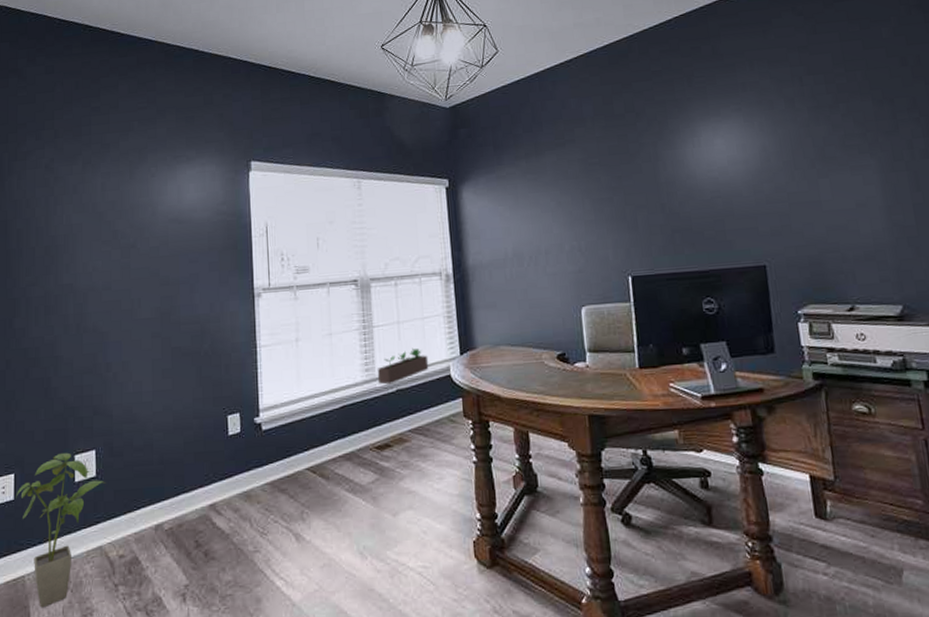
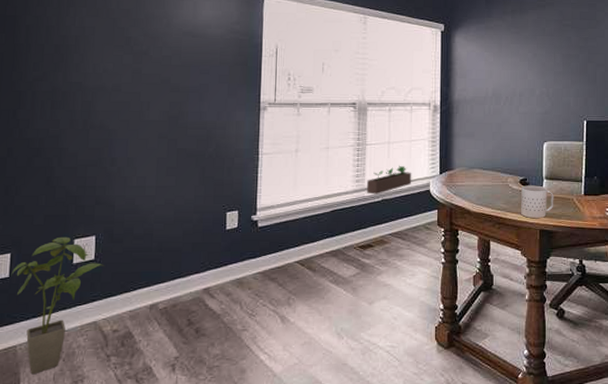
mug: none [560,360,603,402] -> present [520,185,554,219]

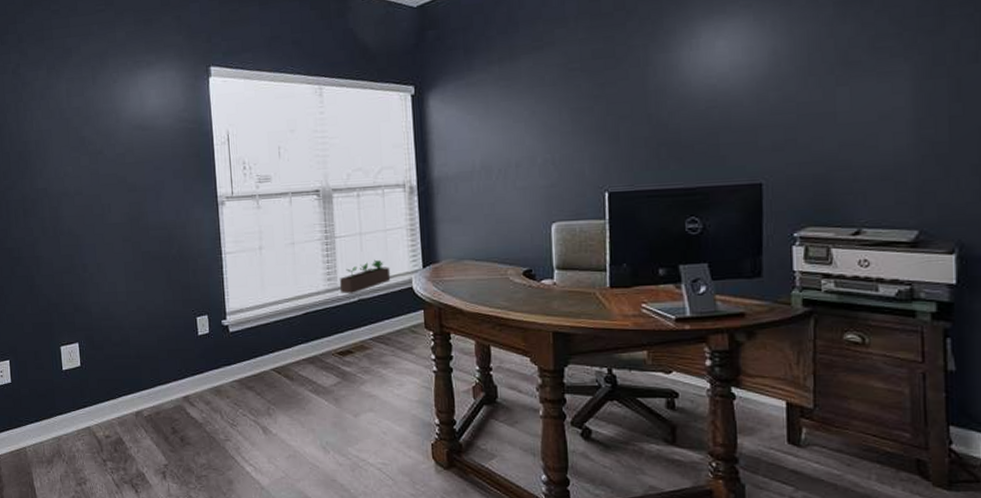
house plant: present [11,236,104,375] -> none [12,344,90,475]
mug: present [520,185,554,219] -> none [525,277,570,319]

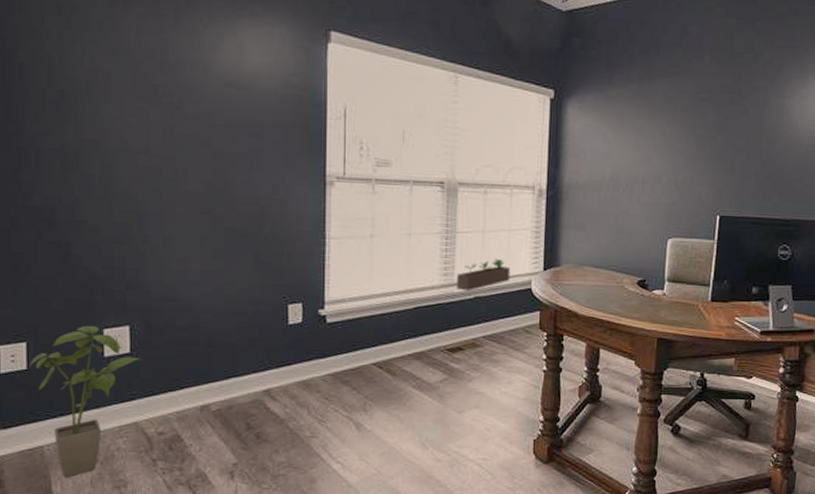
house plant: none [12,344,90,475] -> present [29,325,143,478]

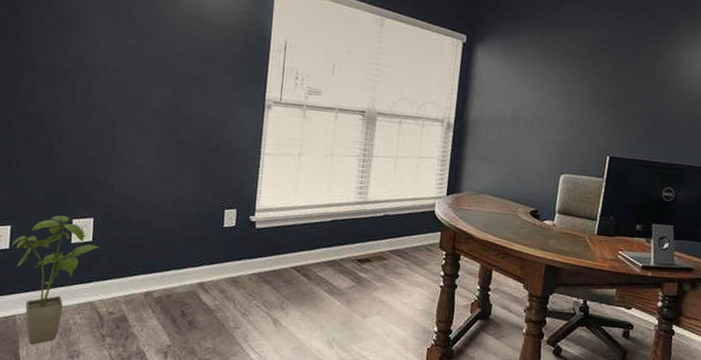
succulent planter: present [456,258,511,291] -> none [368,181,418,210]

